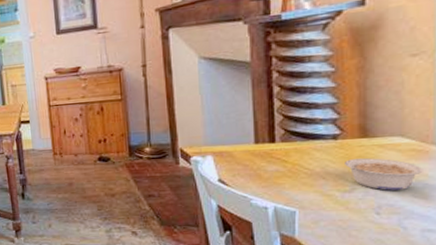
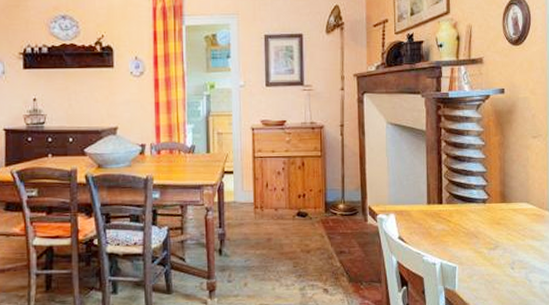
legume: present [345,158,423,191] -> none [491,220,541,248]

